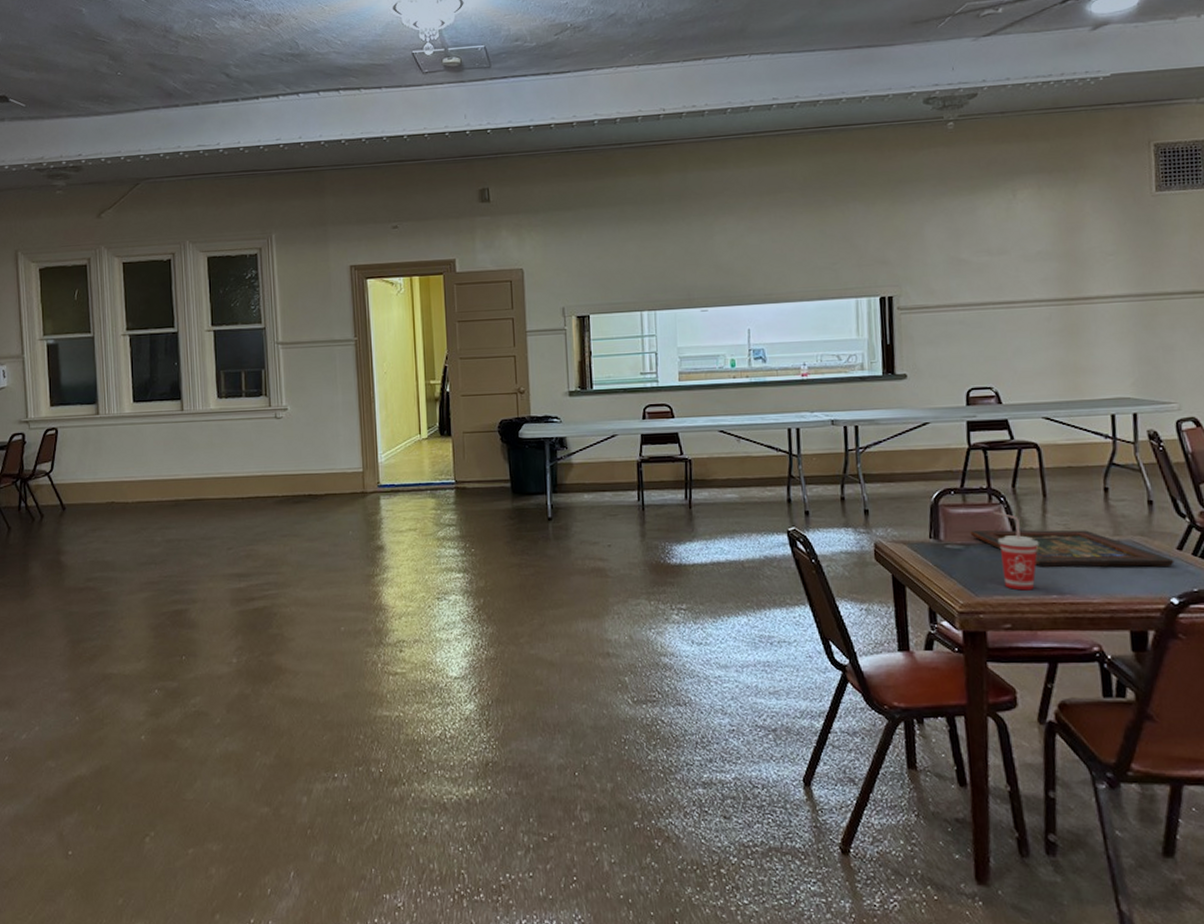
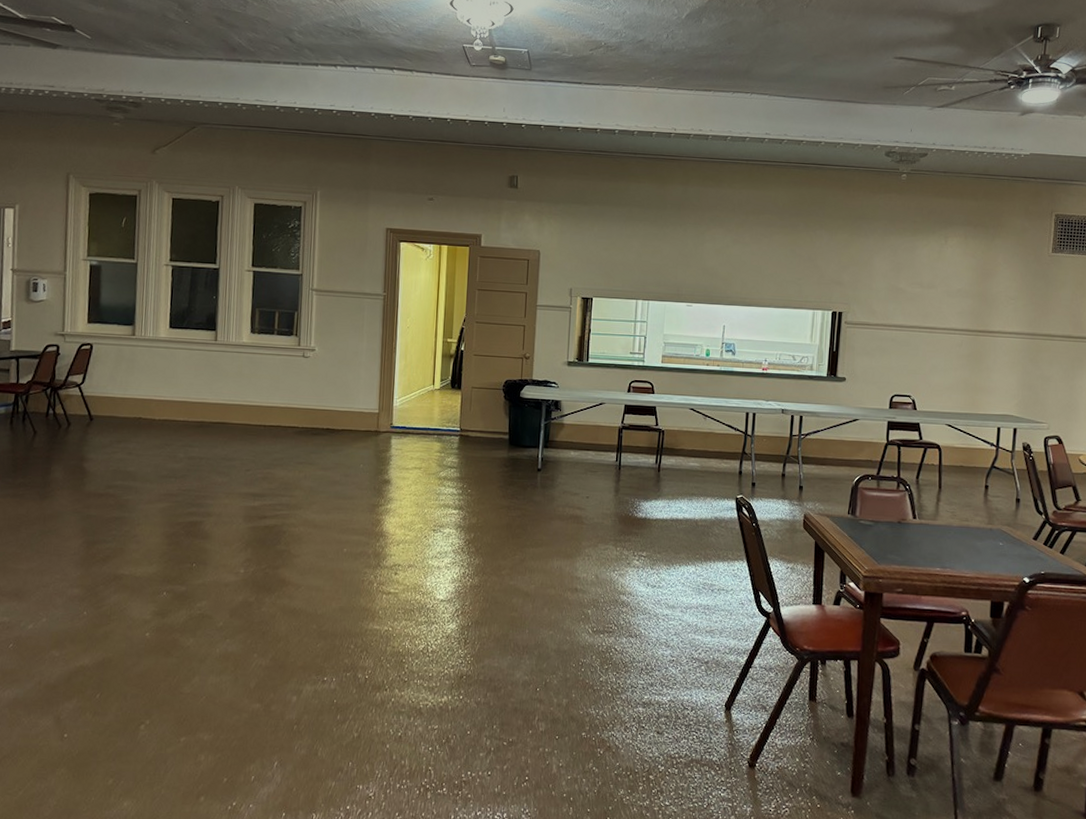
religious icon: present [970,530,1174,567] -> none [880,511,1030,552]
beverage cup: present [992,511,1039,591] -> none [898,496,931,563]

